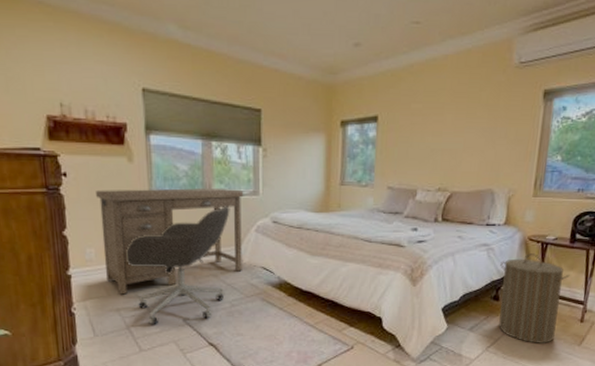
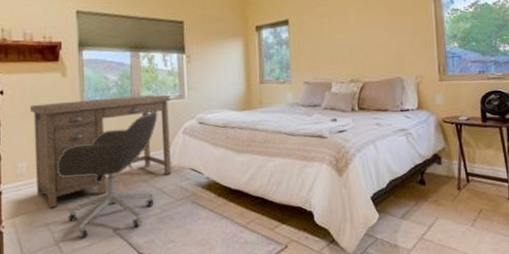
laundry hamper: present [498,253,570,343] -> none [420,135,489,227]

